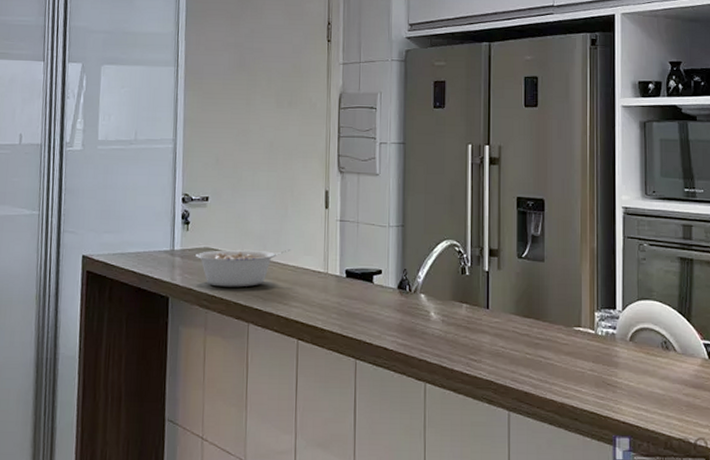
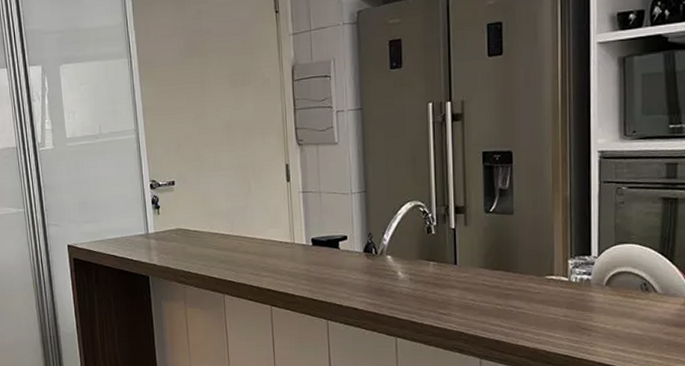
legume: present [196,249,291,287] -> none [169,223,258,264]

